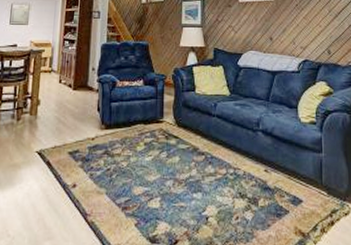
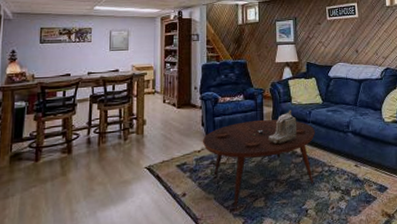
coffee table: none [96,110,220,205] -> present [202,119,315,207]
decorative box: none [168,100,199,137] -> present [268,109,297,144]

